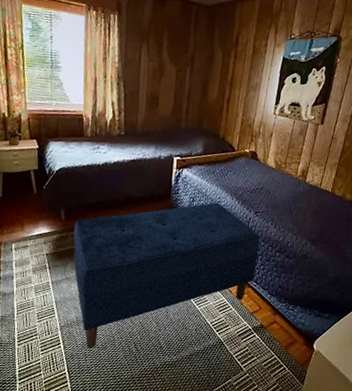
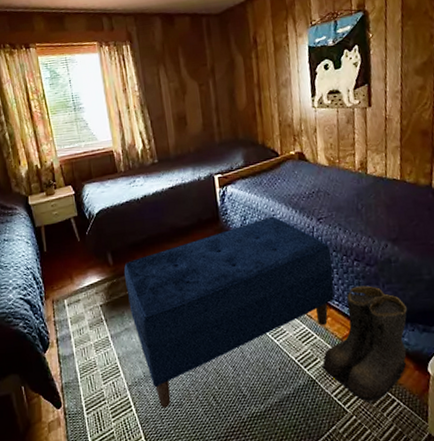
boots: none [231,273,310,367] -> present [322,285,410,405]

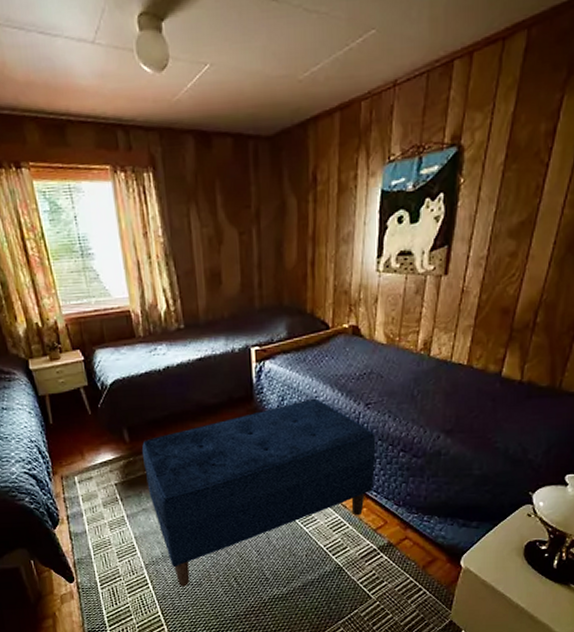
boots: present [322,285,410,405] -> none [351,477,450,593]

